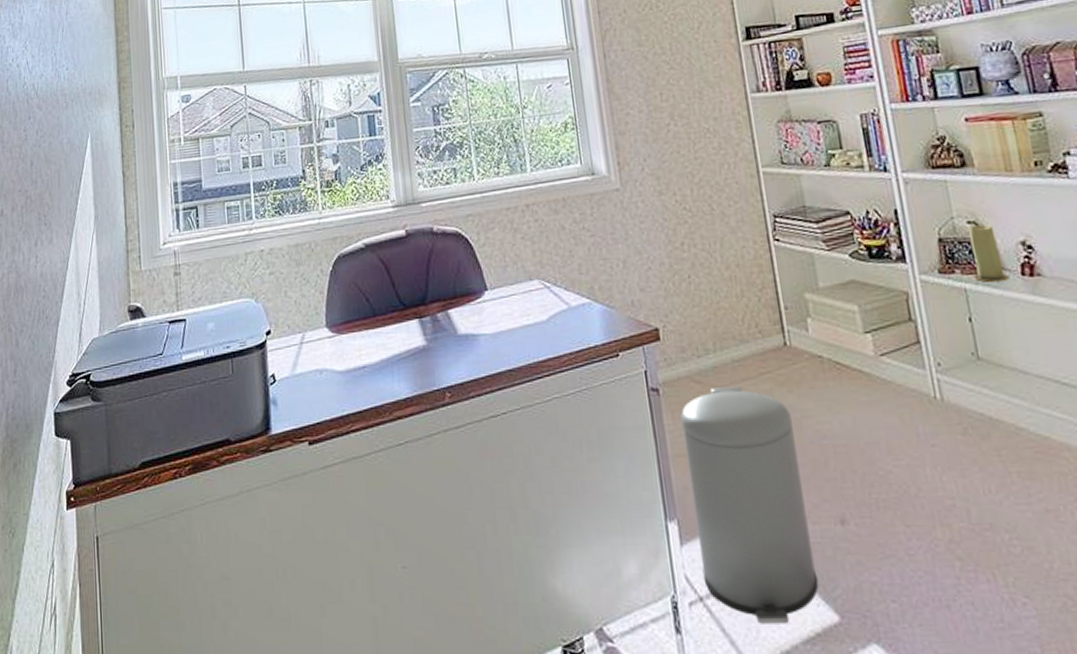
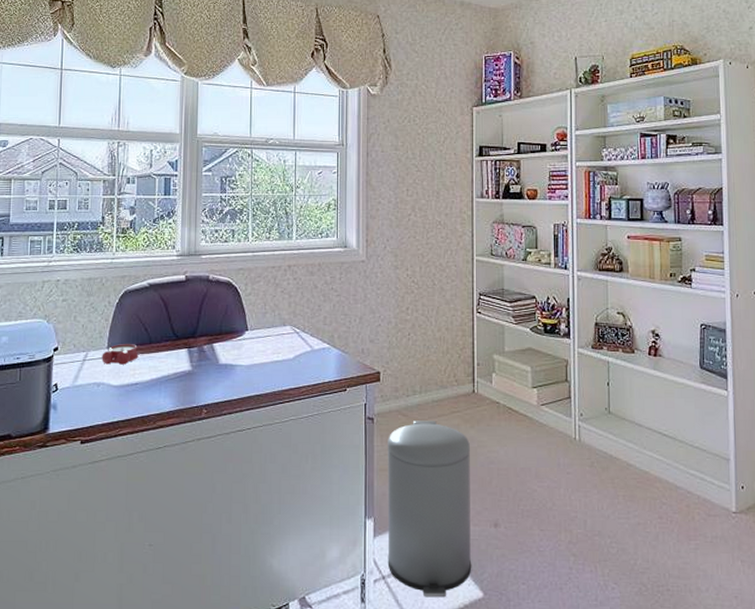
alarm clock: none [321,319,363,346] -> present [102,344,140,365]
candle: present [969,224,1009,282] -> none [615,316,640,358]

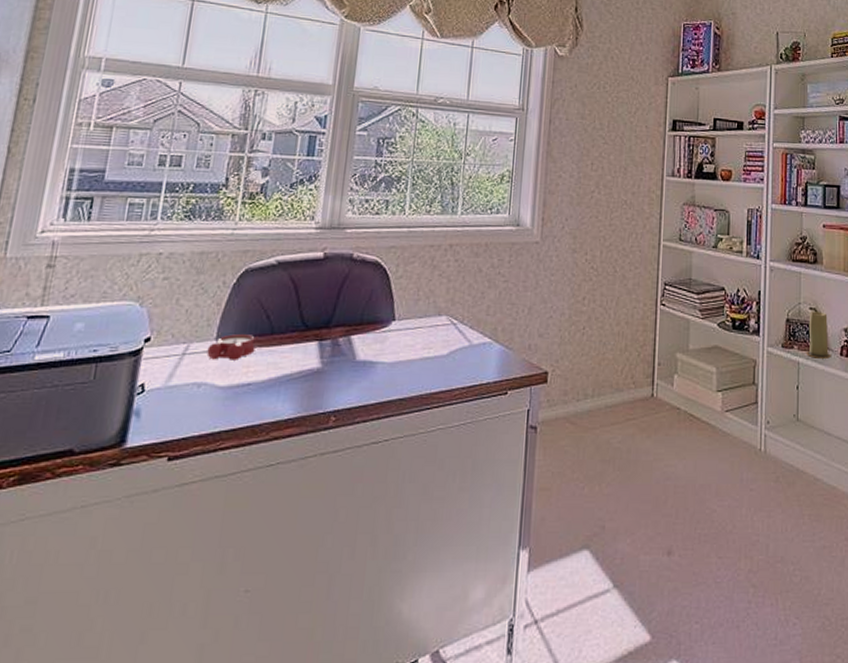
pedal bin: present [387,420,471,598] -> none [541,429,645,644]
candle: none [615,316,640,358] -> present [806,311,831,359]

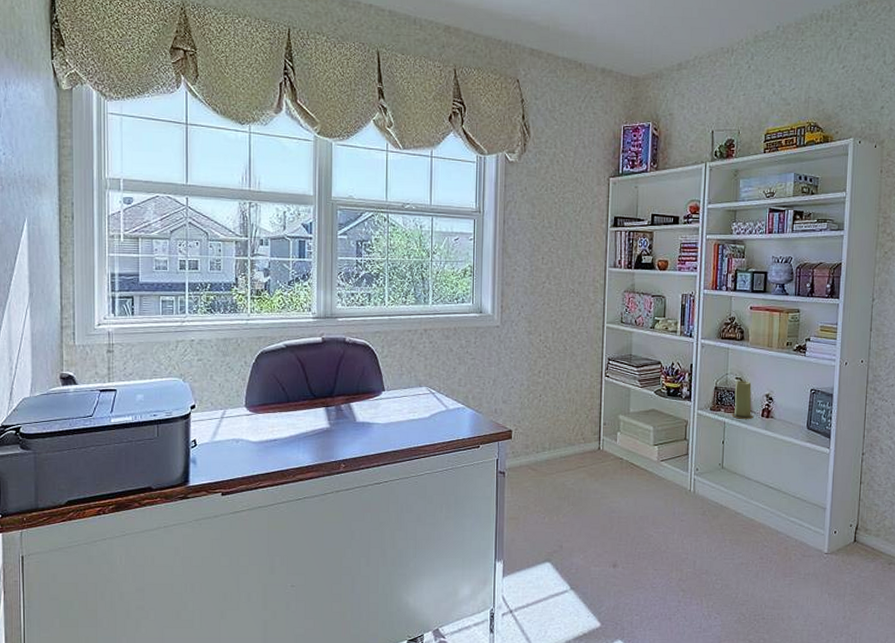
alarm clock: present [207,334,258,360] -> none [240,402,278,422]

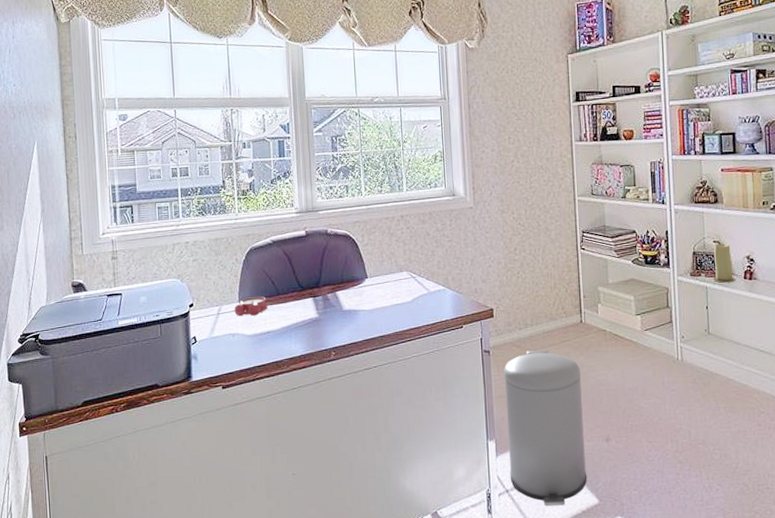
alarm clock: none [240,402,278,422] -> present [234,296,269,317]
pedal bin: none [515,474,594,628] -> present [504,350,586,506]

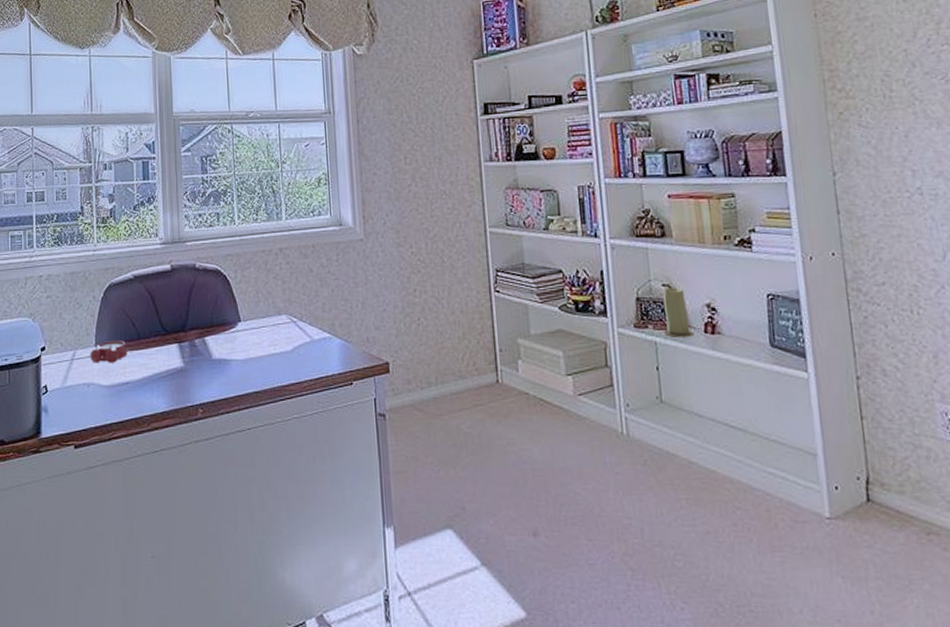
pedal bin: present [504,350,586,506] -> none [403,416,510,617]

